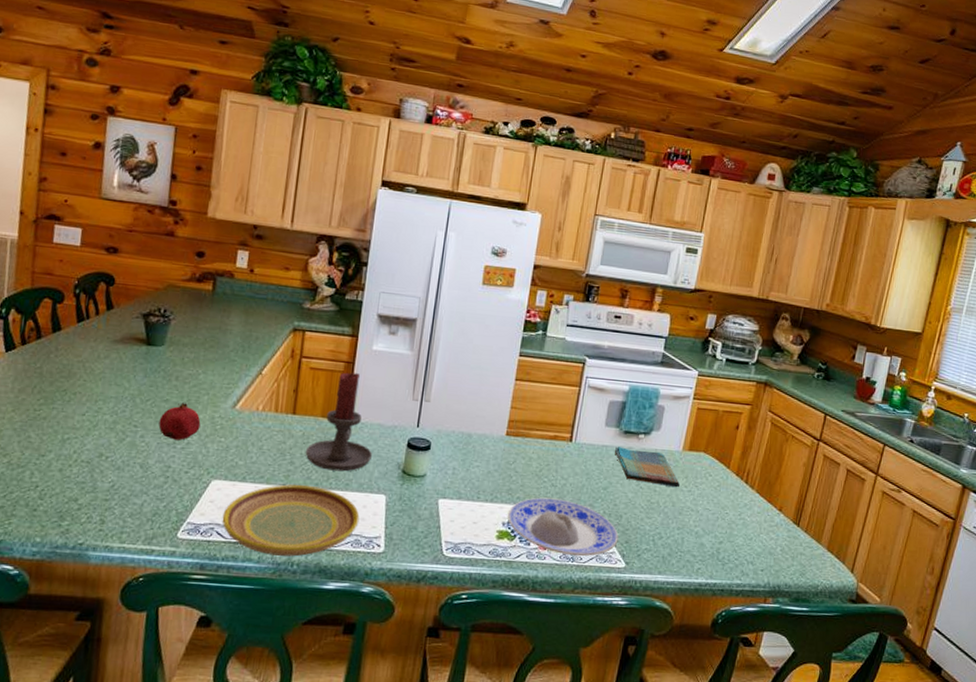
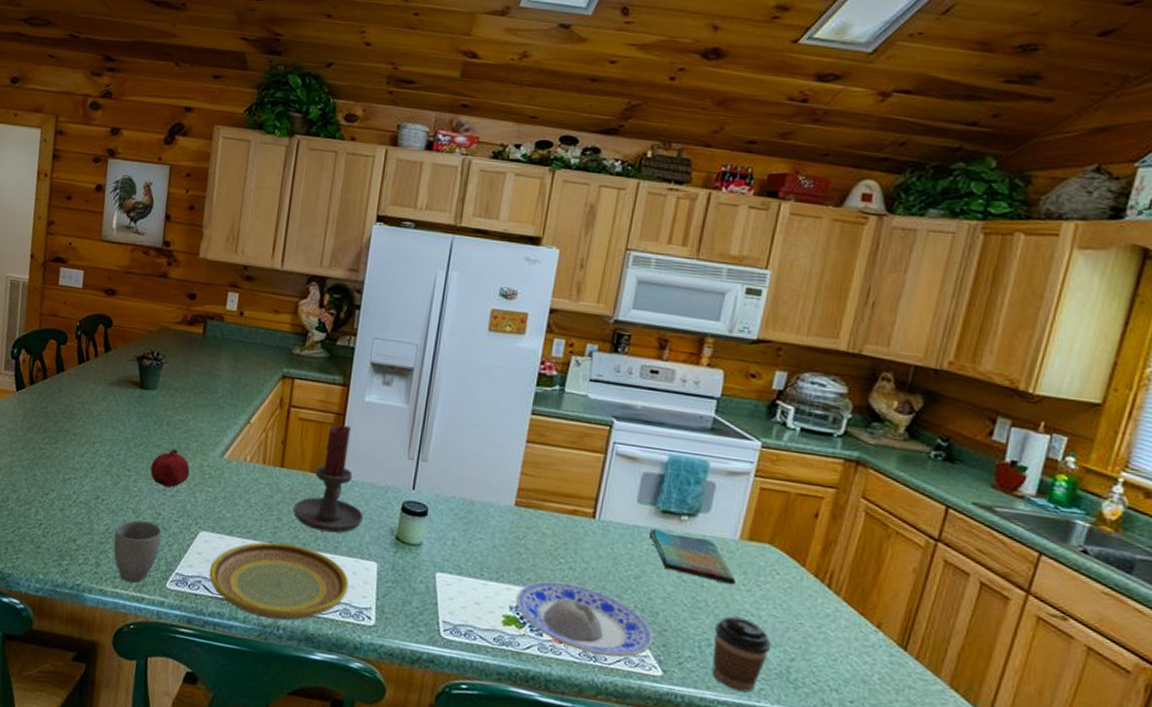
mug: none [119,474,172,536] -> present [113,520,162,583]
coffee cup: none [663,512,706,573] -> present [712,616,772,693]

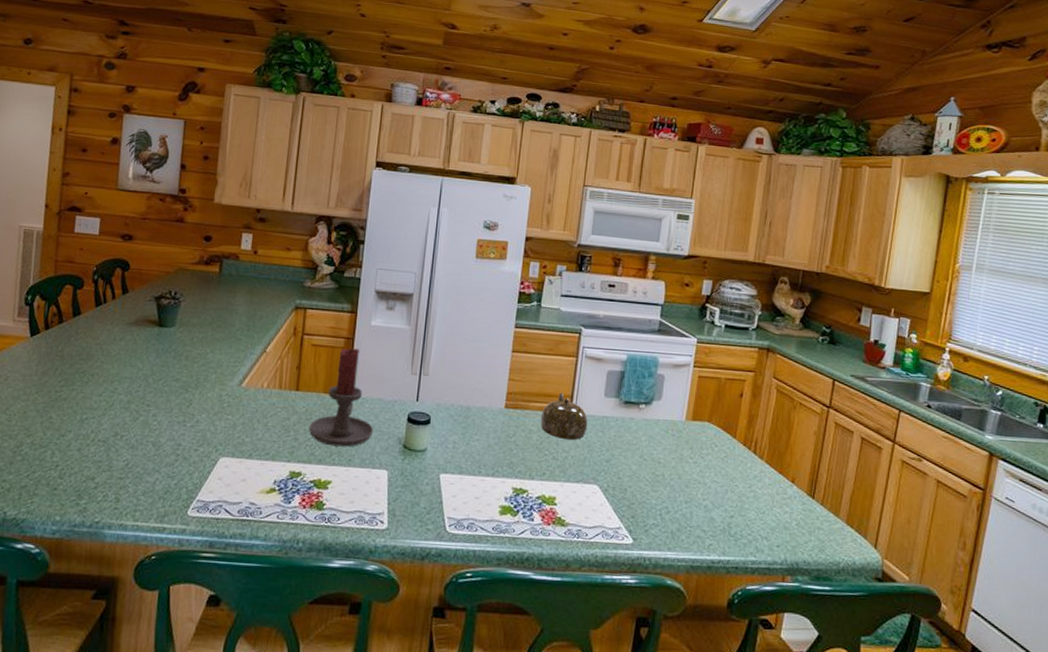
mug: present [113,520,162,583] -> none [133,452,183,514]
fruit: present [150,449,190,488] -> none [170,381,209,419]
plate: present [209,542,349,620] -> none [230,461,363,534]
plate: present [516,581,654,658] -> none [510,471,624,532]
teapot: none [556,493,615,550] -> present [540,392,588,440]
dish towel: present [648,528,735,585] -> none [615,417,685,459]
coffee cup: present [712,616,772,693] -> none [671,485,716,549]

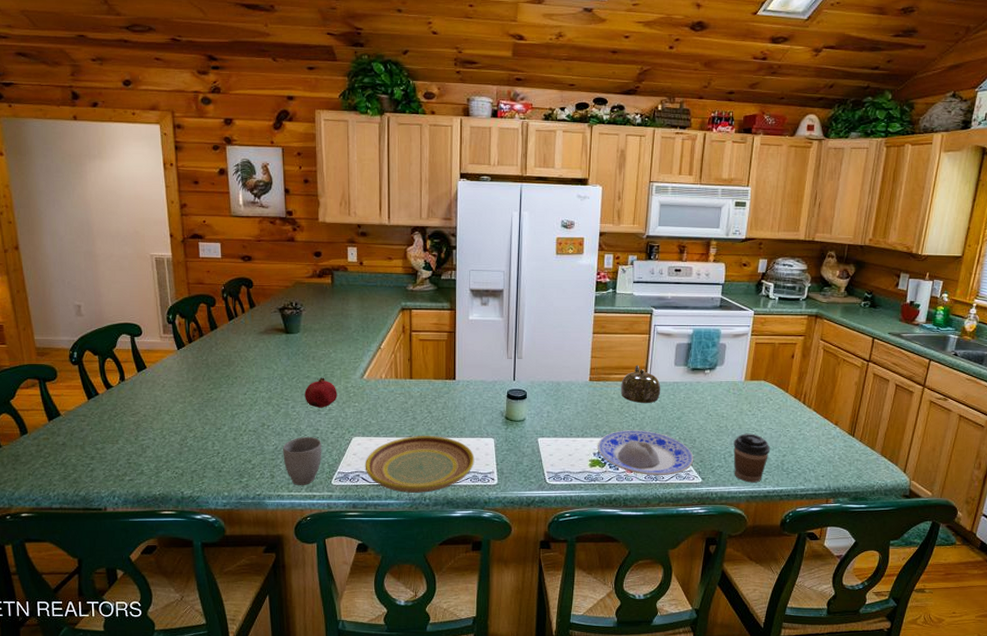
mug: none [133,452,183,514] -> present [283,437,322,485]
fruit: none [170,381,209,419] -> present [304,377,337,408]
plate: none [230,461,363,534] -> present [365,436,475,493]
candle holder: present [308,348,373,447] -> none [424,340,479,422]
plate: none [510,471,624,532] -> present [598,430,694,476]
coffee cup: none [671,485,716,549] -> present [733,433,771,483]

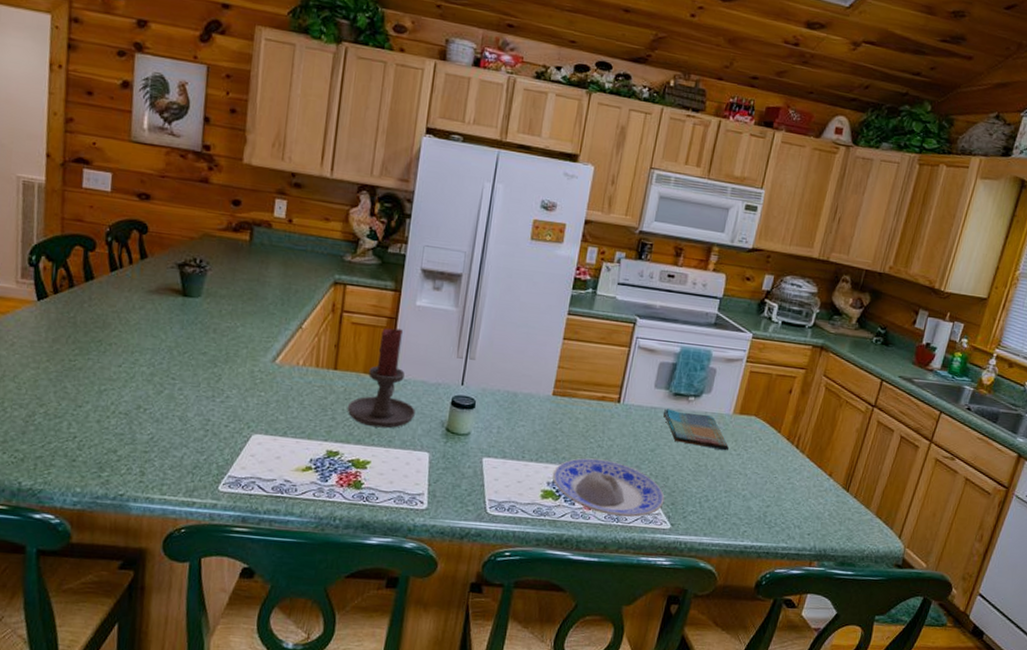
mug: present [283,437,322,485] -> none [159,427,212,488]
fruit: present [304,377,337,408] -> none [197,355,240,394]
plate: present [365,436,475,493] -> none [263,440,403,512]
candle holder: none [424,340,479,422] -> present [347,328,415,429]
teapot: present [620,365,661,403] -> none [588,382,636,429]
dish towel: none [684,382,744,413] -> present [663,408,729,451]
coffee cup: present [733,433,771,483] -> none [708,475,754,535]

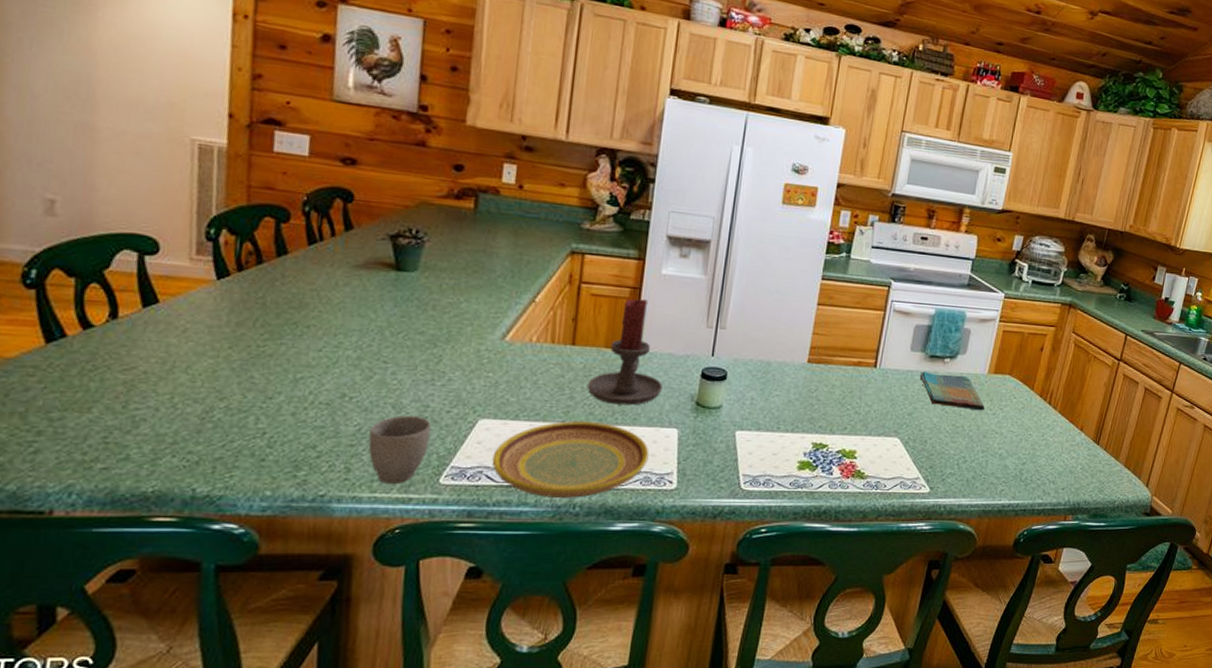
mug: none [159,427,212,488] -> present [368,415,432,484]
plate: none [263,440,403,512] -> present [492,421,649,498]
plate: present [553,458,665,517] -> none [809,425,923,484]

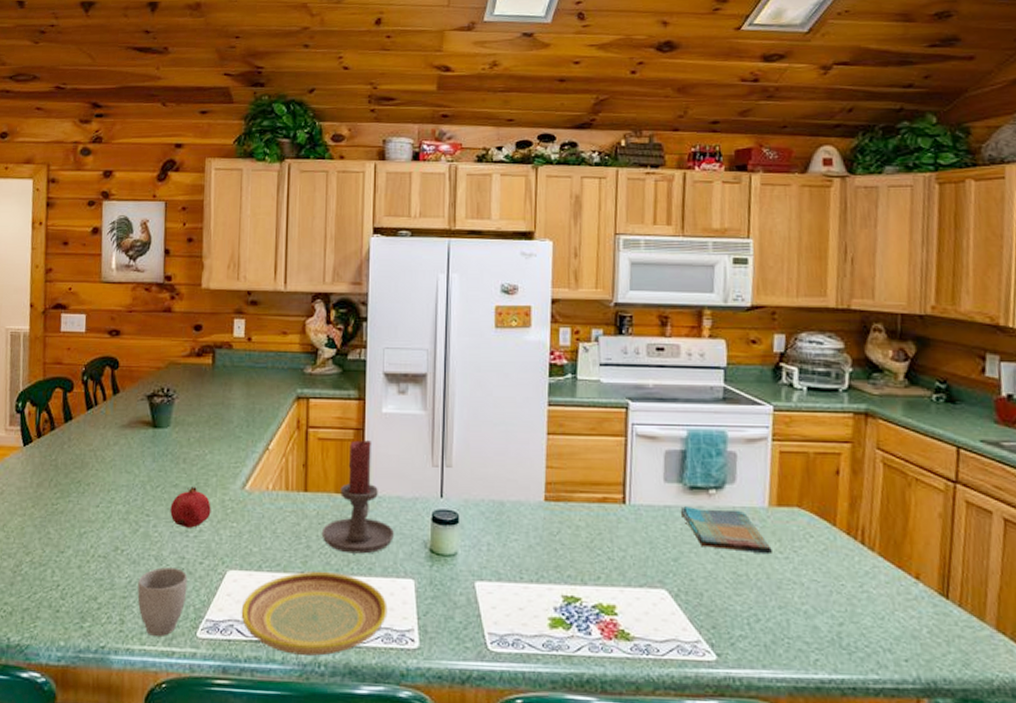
fruit: none [413,334,464,377] -> present [170,486,211,528]

